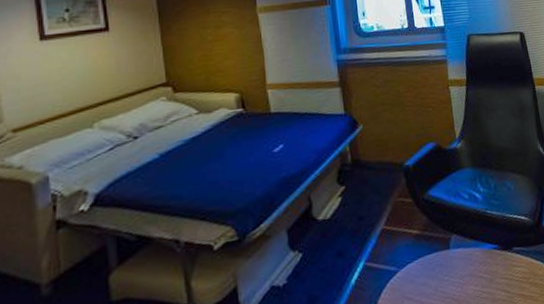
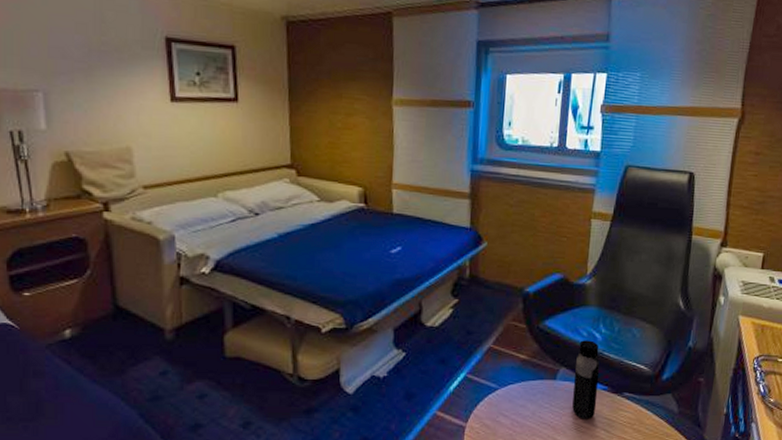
water bottle: none [463,201,492,285] -> present [572,340,600,420]

